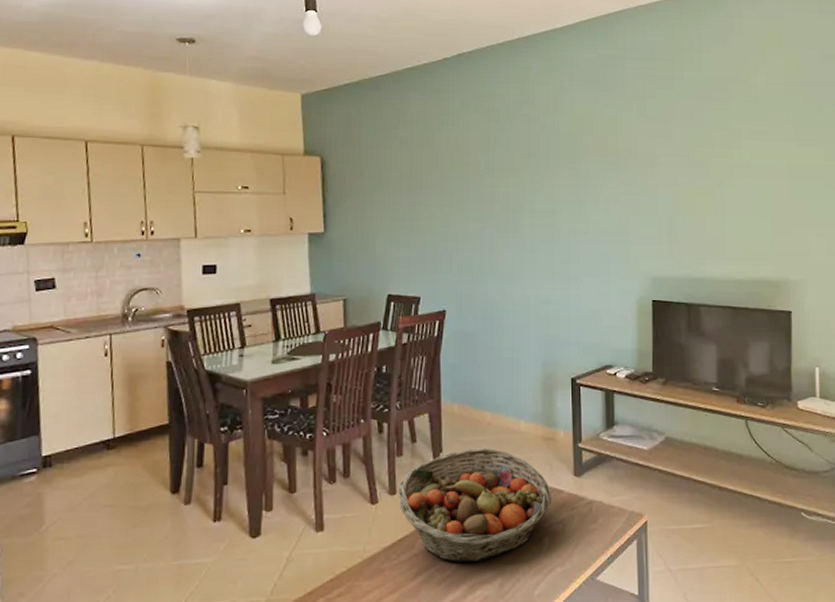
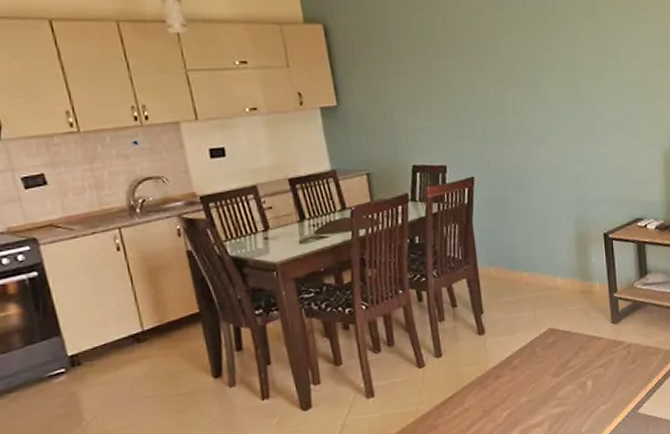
fruit basket: present [398,448,551,563] -> none [443,305,592,412]

